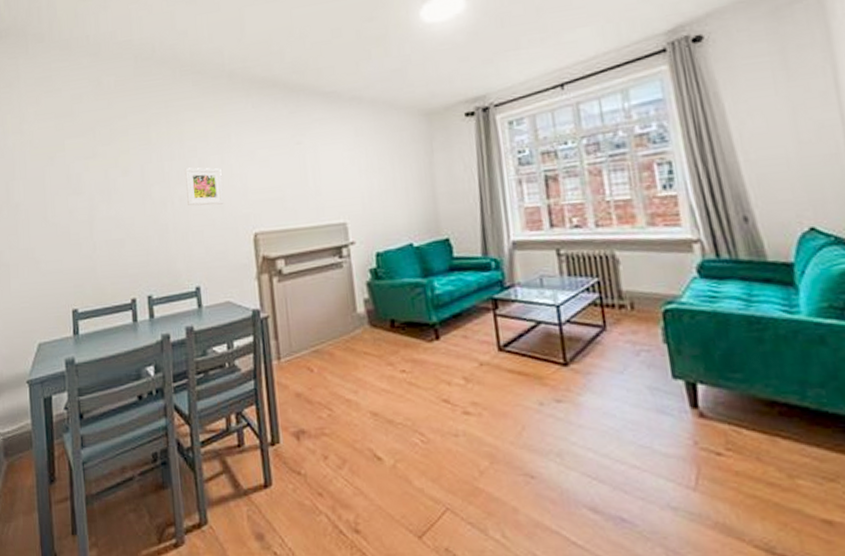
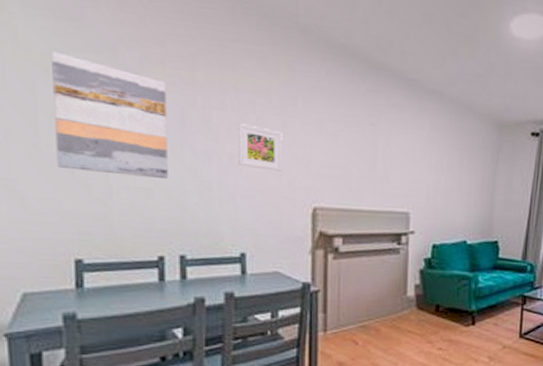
wall art: none [54,142,135,234] -> present [51,51,168,178]

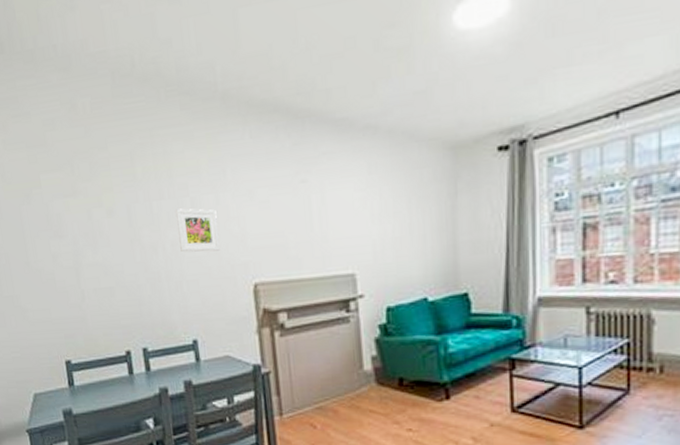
wall art: present [51,51,168,178] -> none [28,177,125,281]

